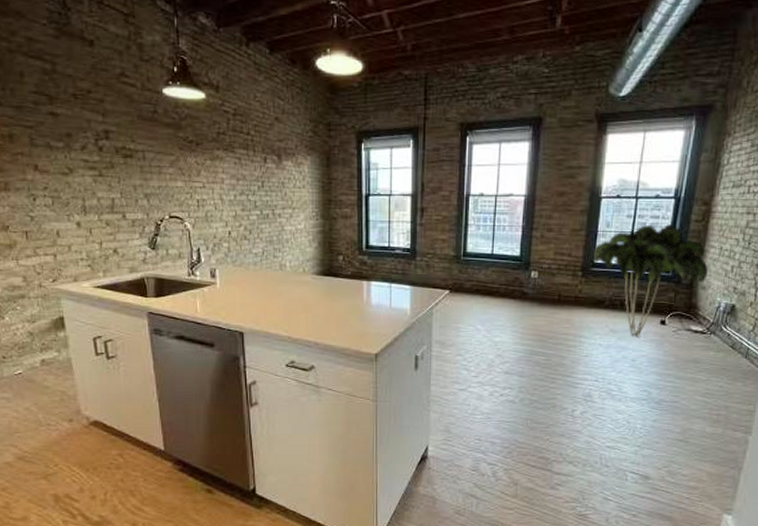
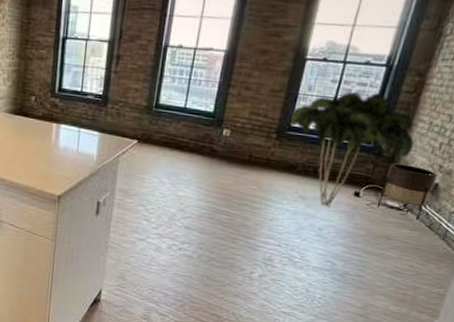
planter: none [683,289,733,341] -> present [378,163,438,220]

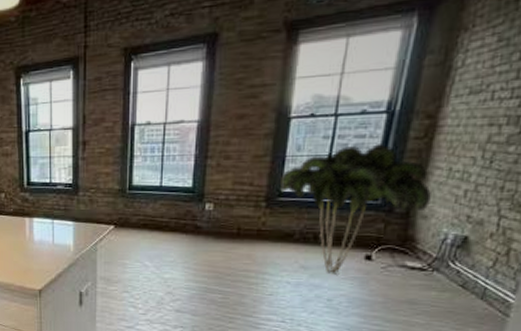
planter: present [378,163,438,220] -> none [395,219,466,279]

